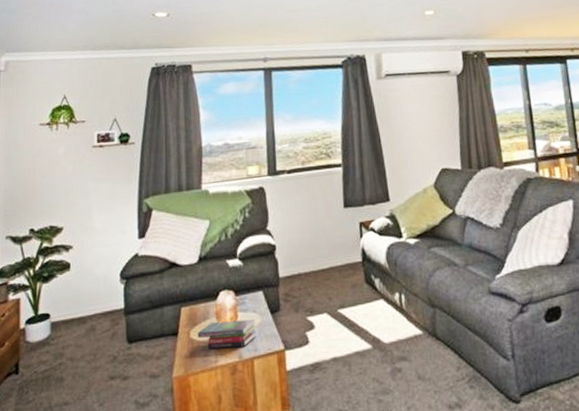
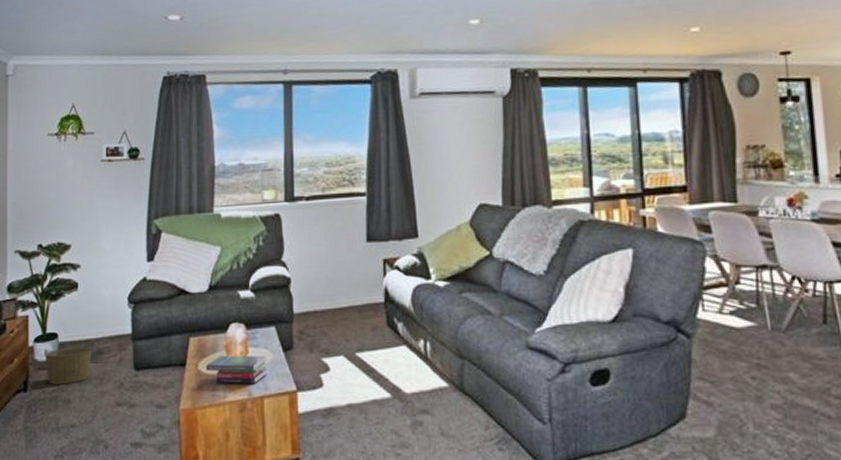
basket: none [35,321,86,365] -> present [43,344,93,386]

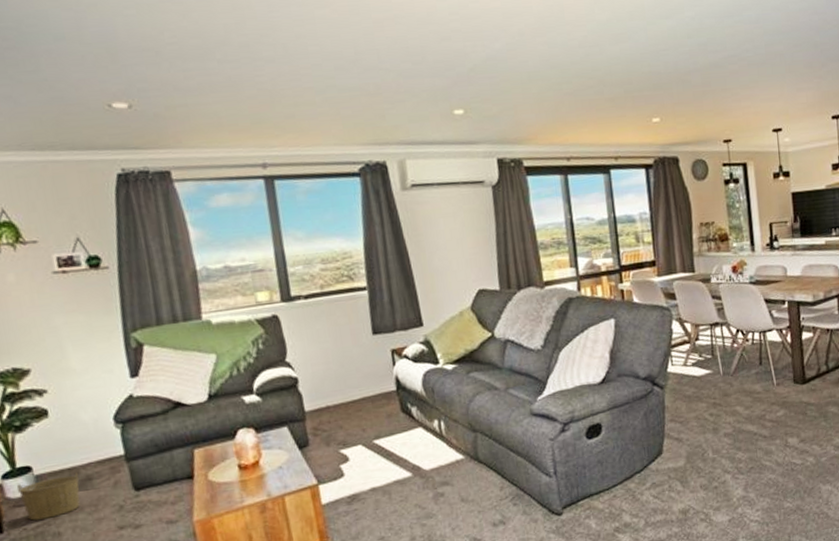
books: present [205,356,267,384] -> none [216,456,284,491]

